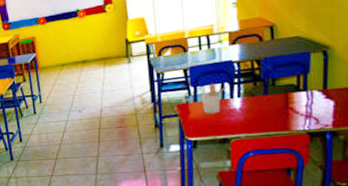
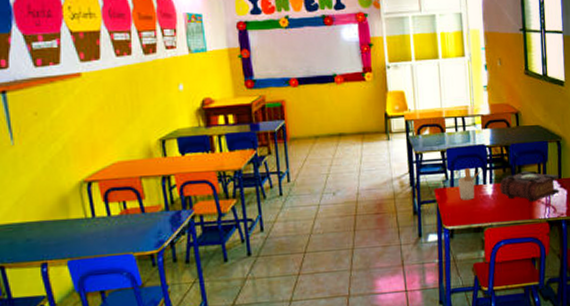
book: none [249,83,325,114] -> present [499,170,560,202]

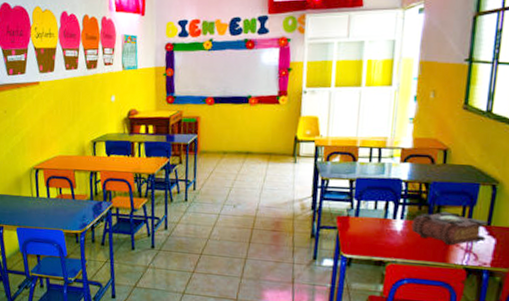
utensil holder: present [458,168,482,200] -> none [363,200,393,233]

